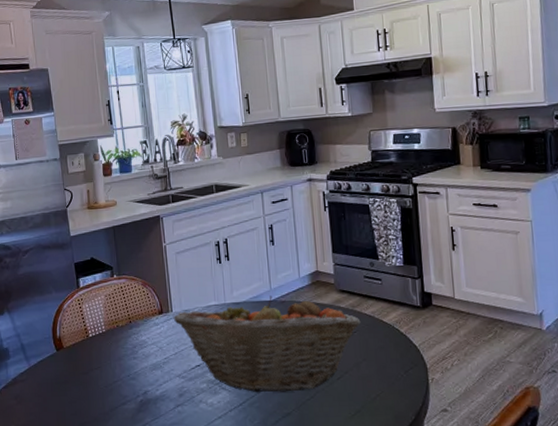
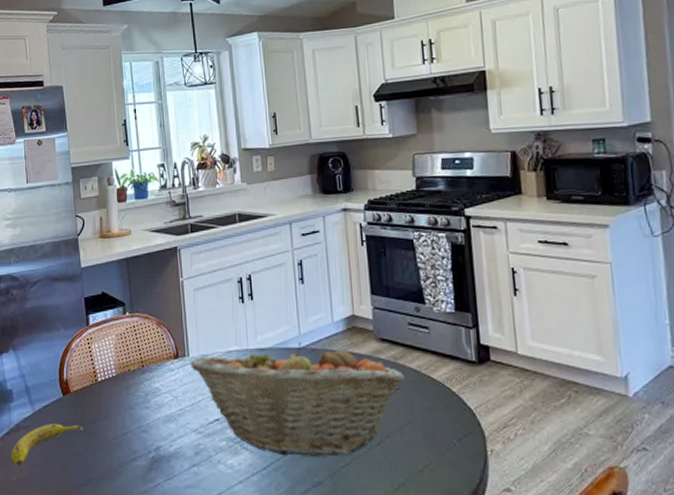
fruit: none [9,376,77,415] -> present [11,424,83,466]

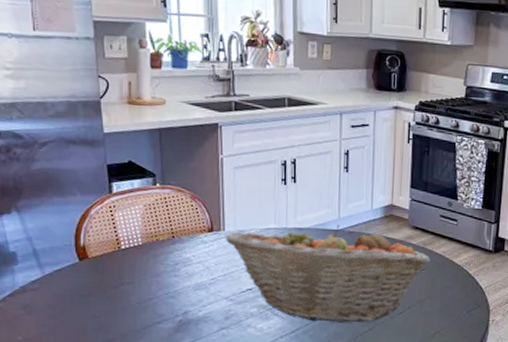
fruit: present [11,424,83,466] -> none [15,287,103,326]

